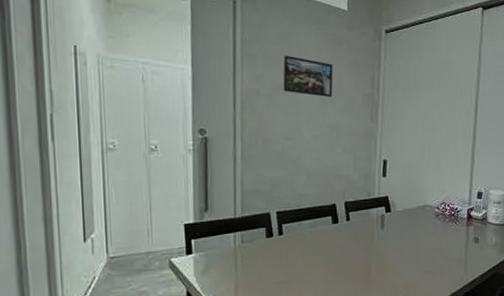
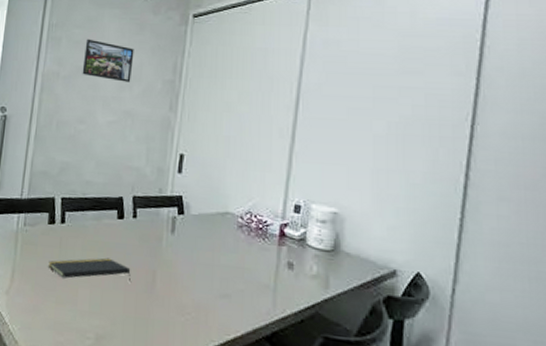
notepad: none [271,259,349,284] -> present [48,257,131,282]

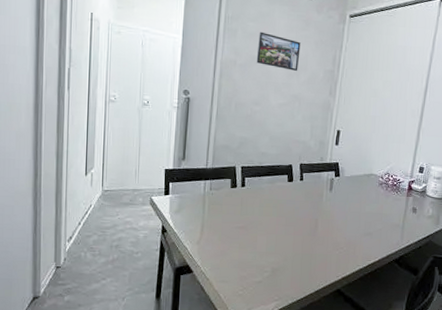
notepad: present [48,257,131,282] -> none [232,211,299,229]

